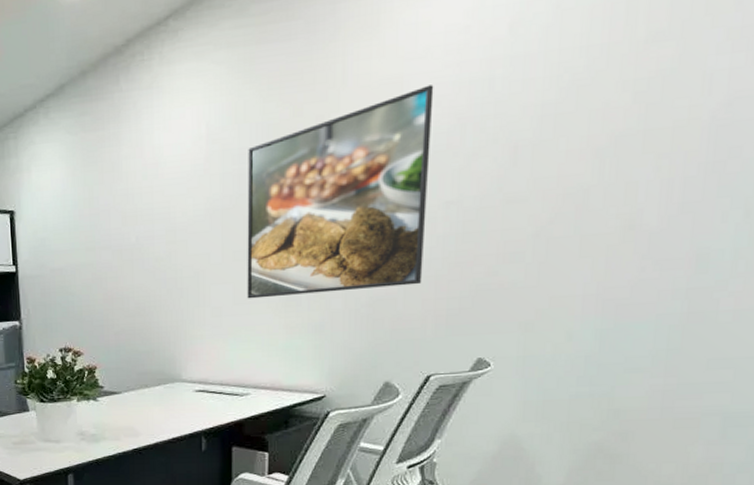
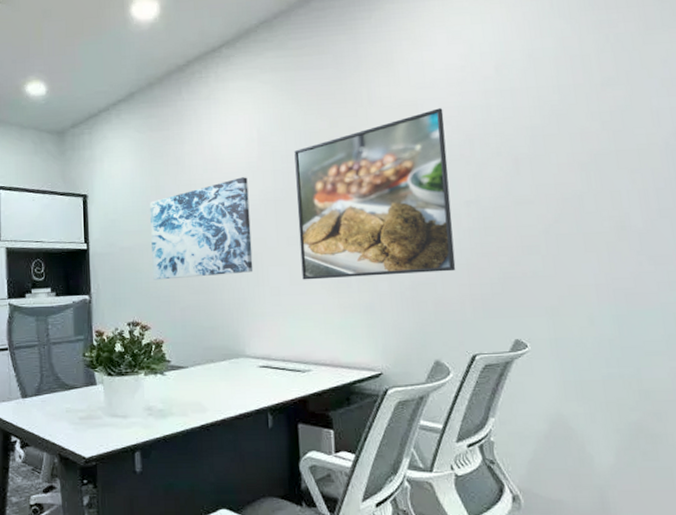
wall art: none [83,183,194,304] -> present [150,177,254,280]

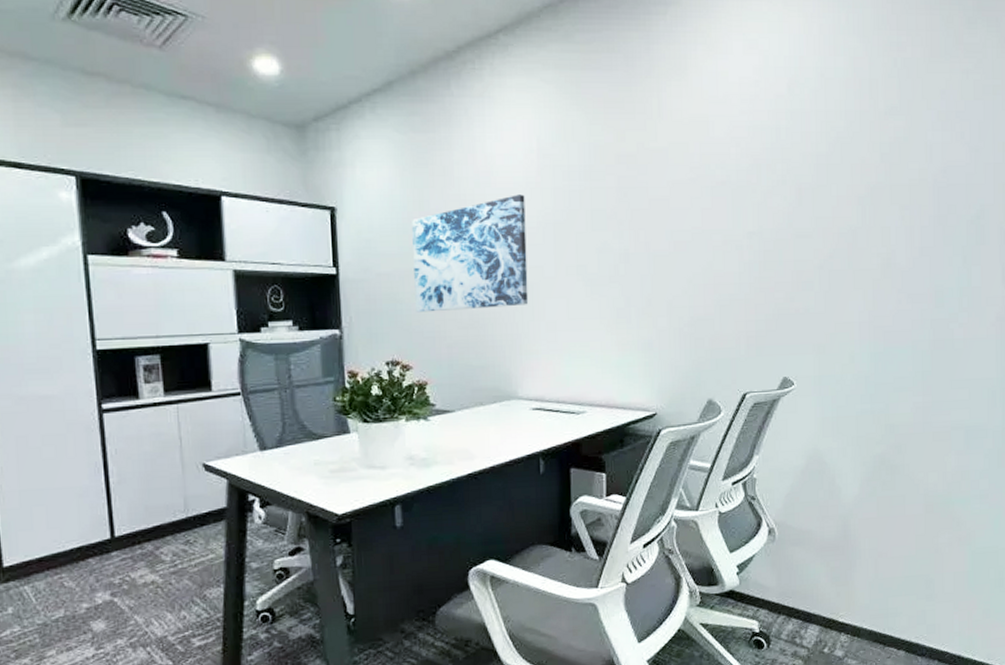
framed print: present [294,108,456,280] -> none [577,127,734,315]

